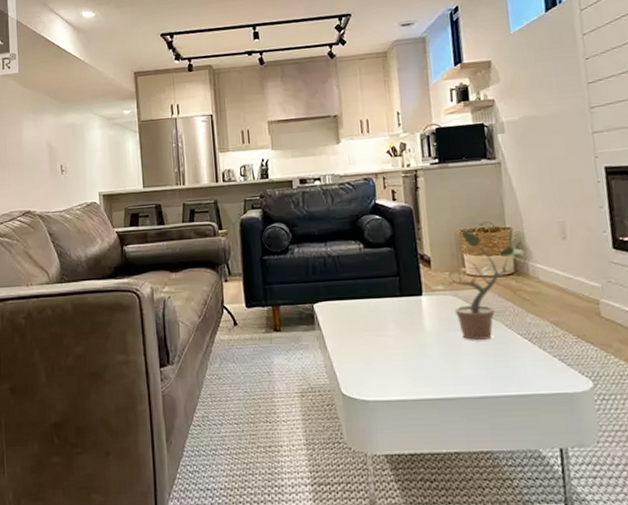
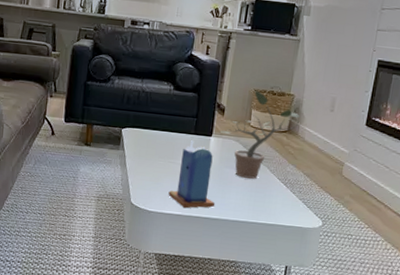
candle: none [385,304,447,391] -> present [168,140,215,209]

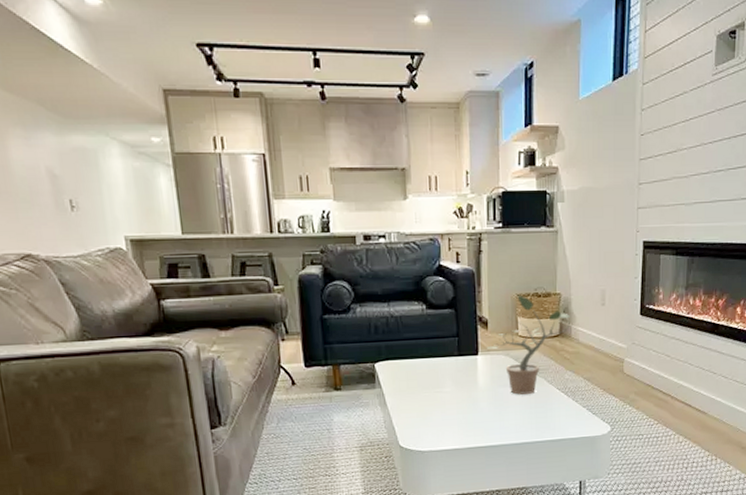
candle: present [168,140,215,209] -> none [440,363,494,441]

